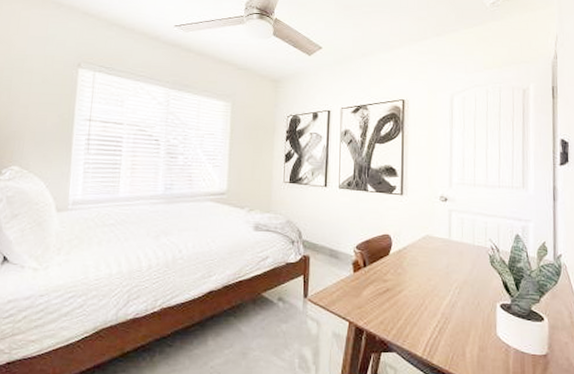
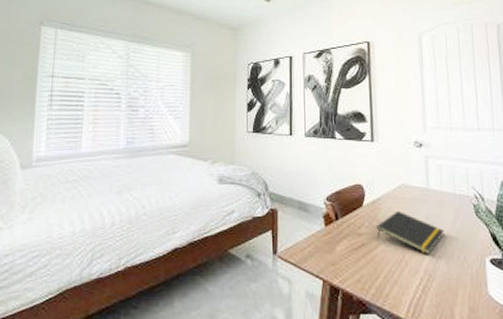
notepad: none [401,259,461,299] -> present [377,210,444,254]

